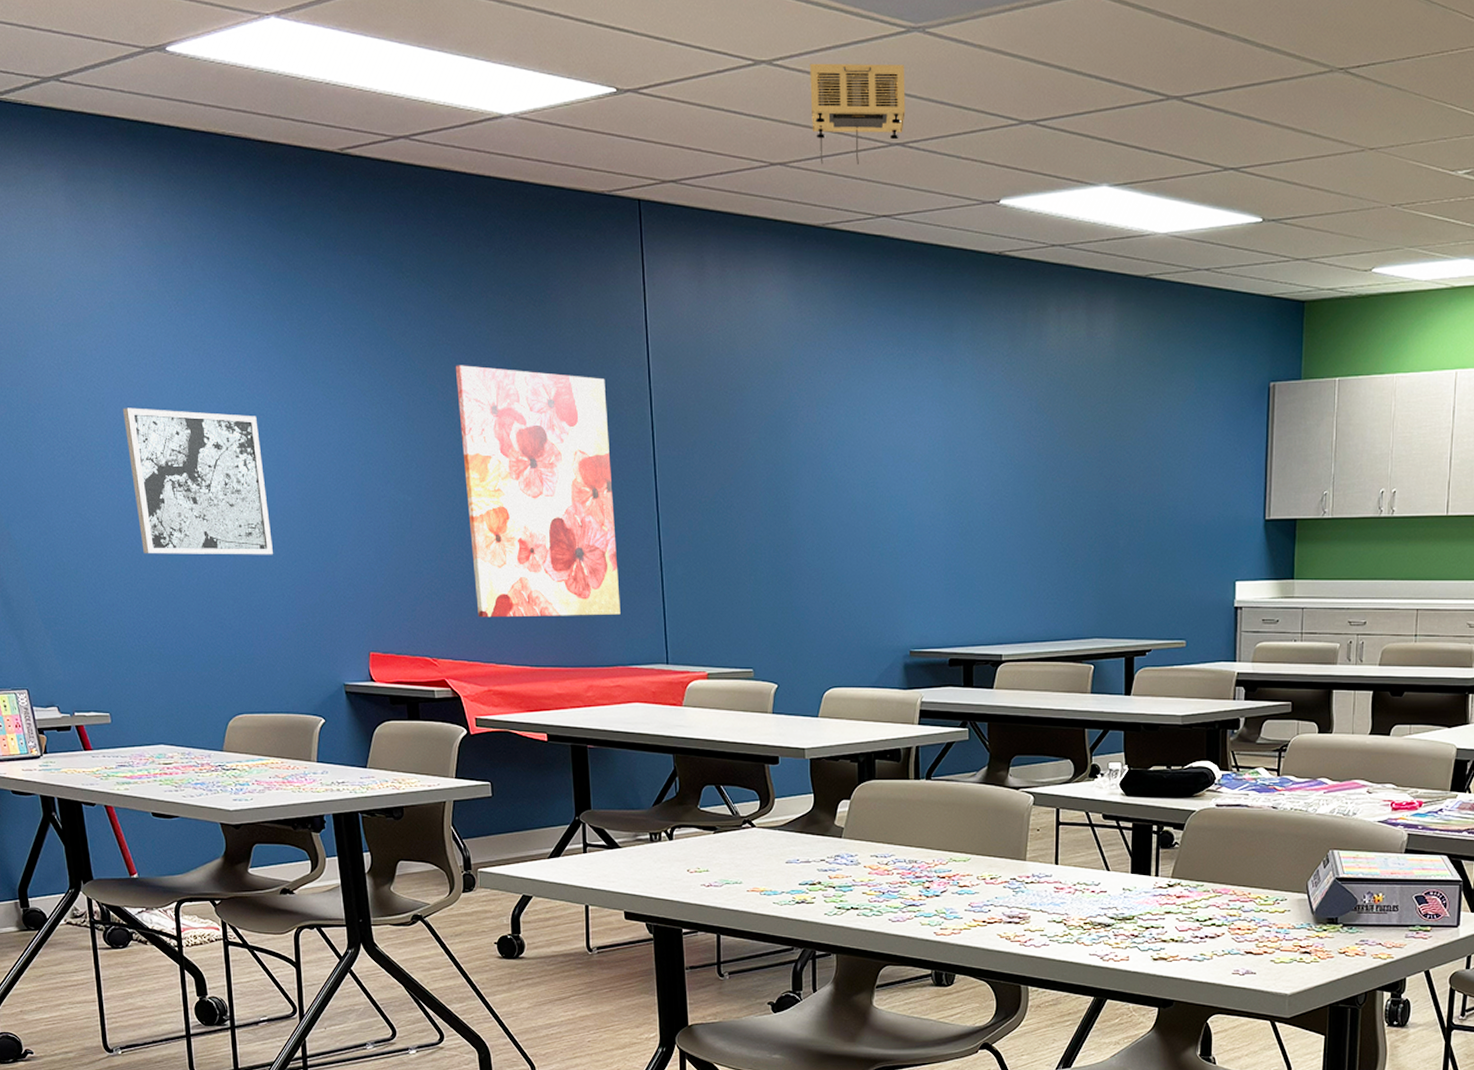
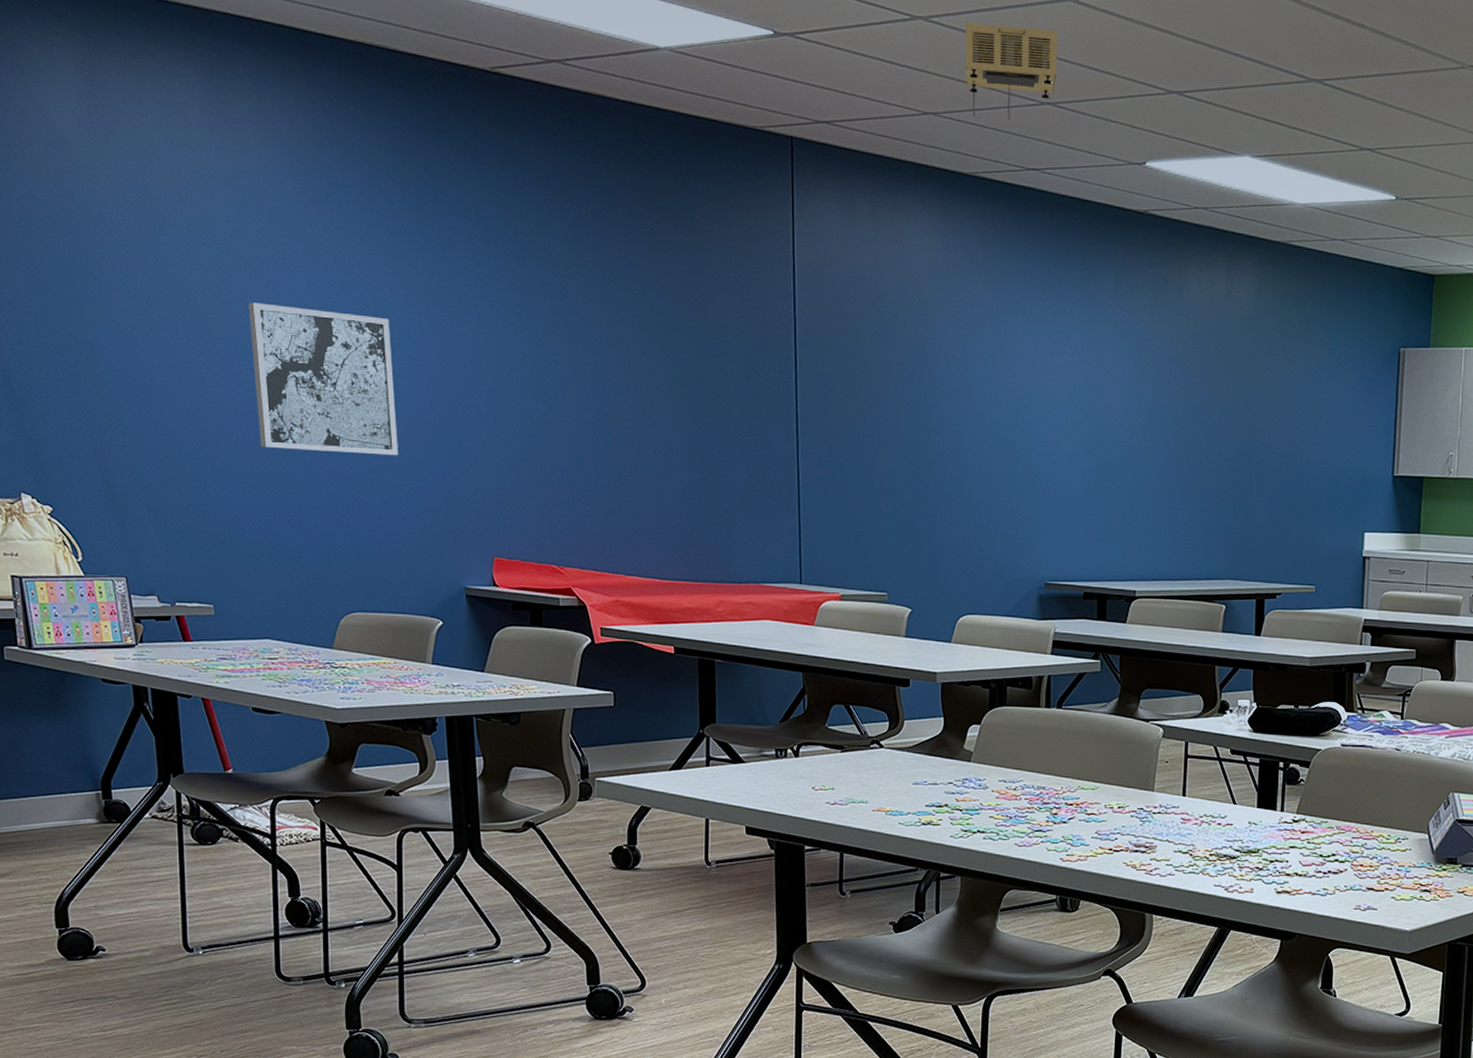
wall art: present [456,365,621,618] -> none [598,282,756,533]

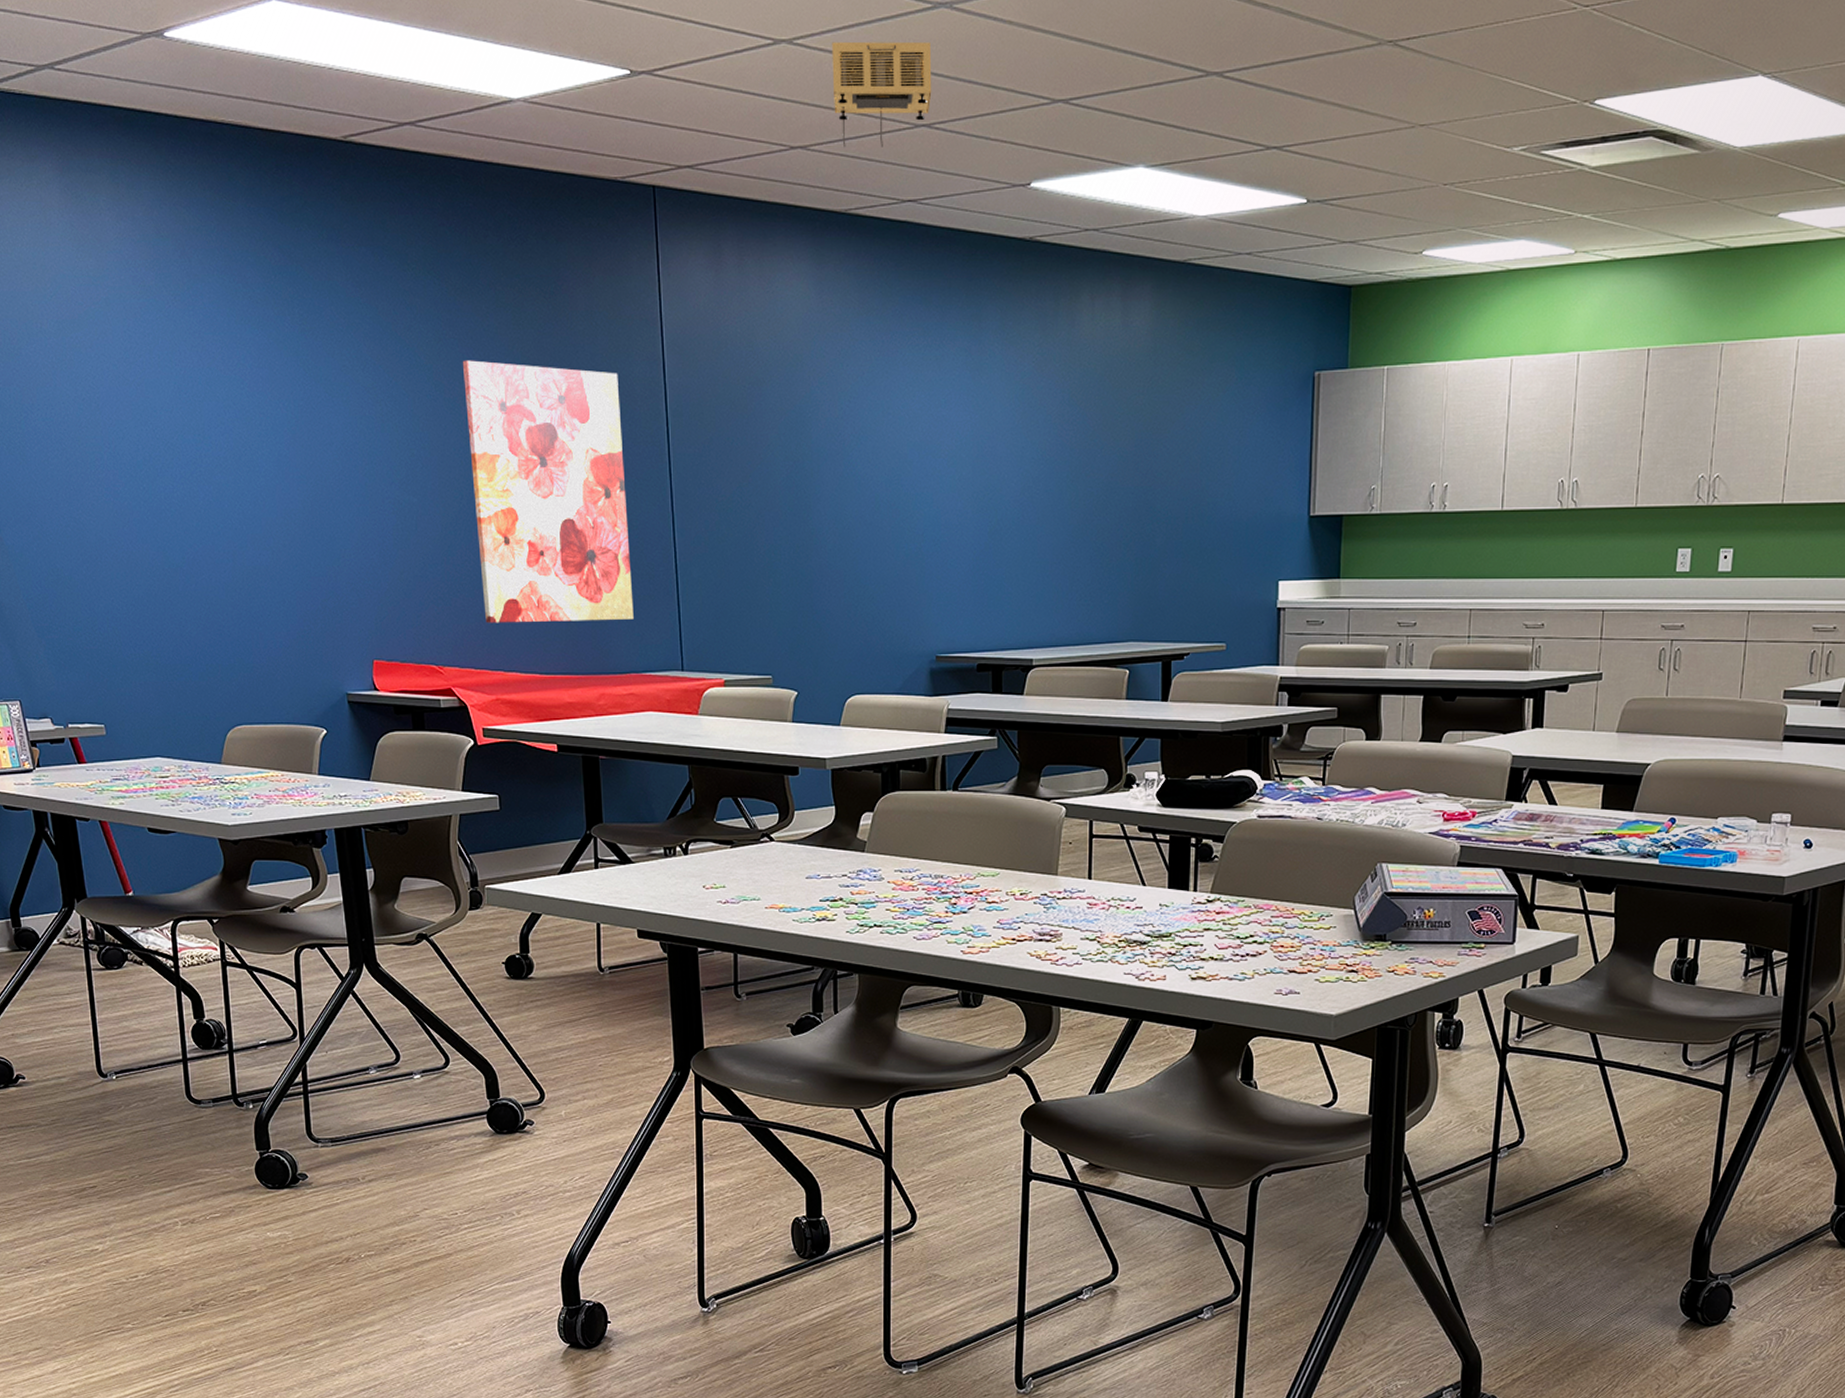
wall art: present [248,302,398,456] -> none [119,407,273,560]
wall art: none [598,282,756,533] -> present [463,360,634,623]

